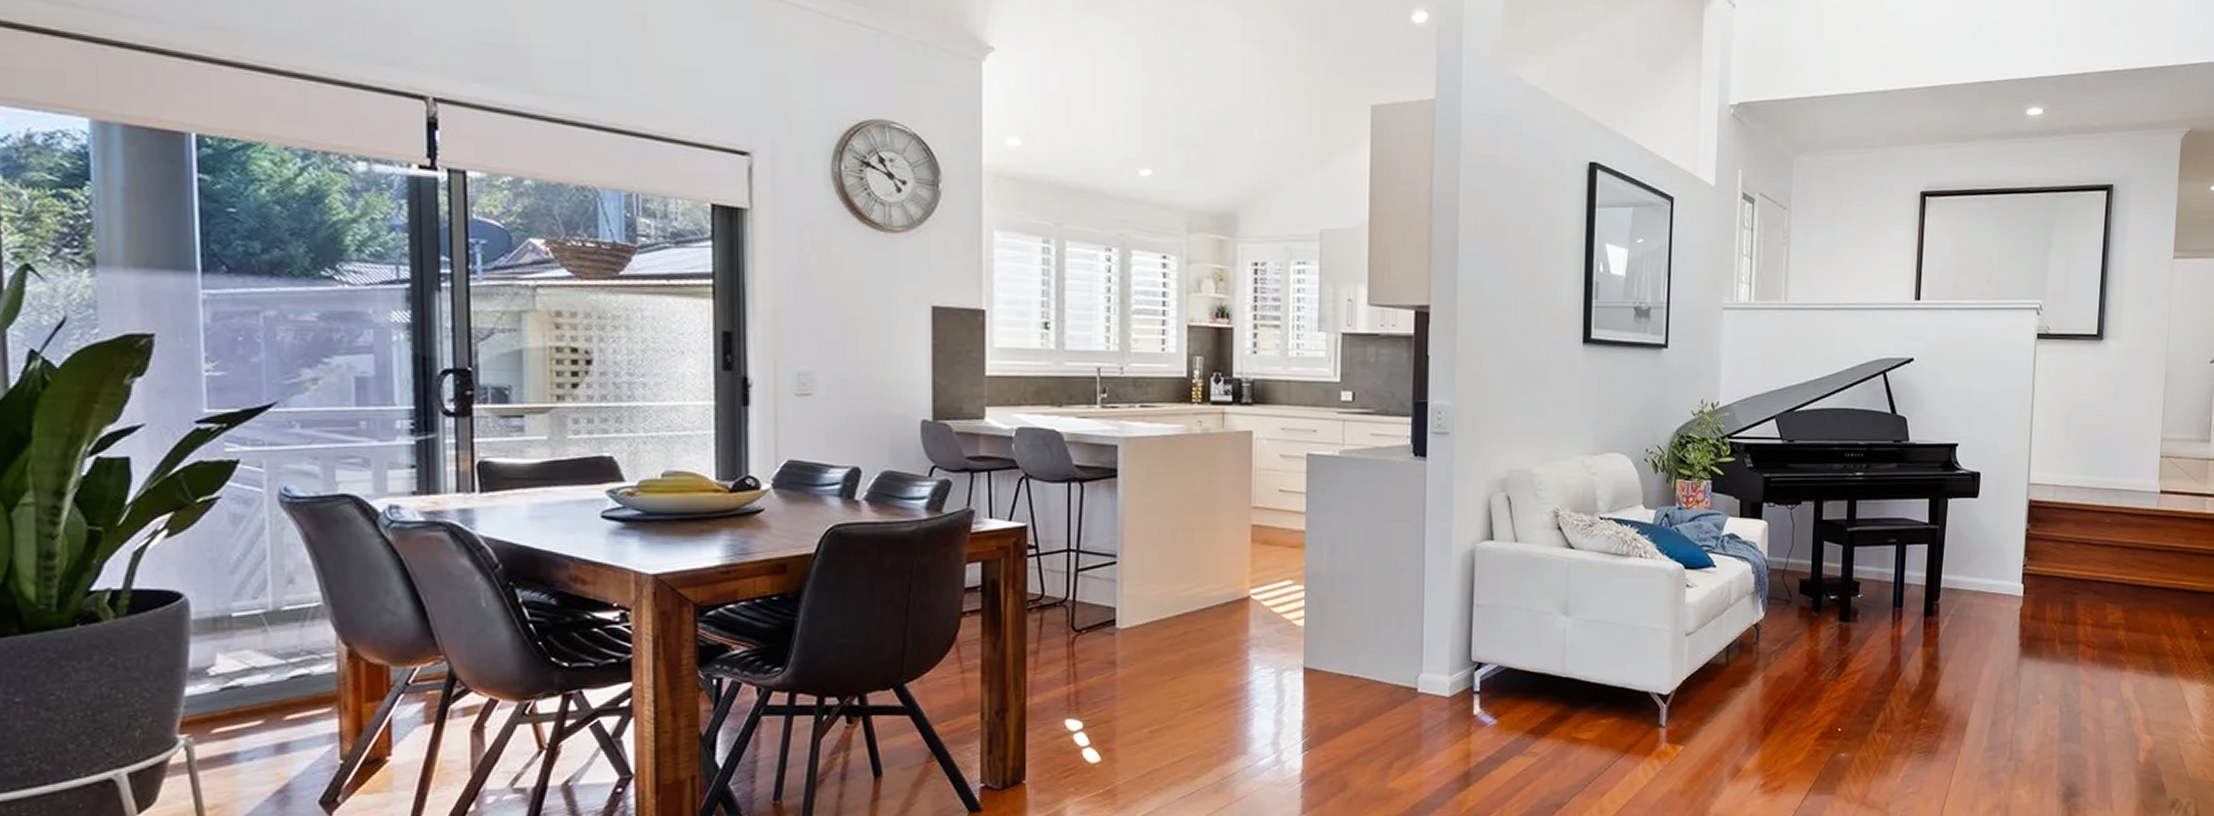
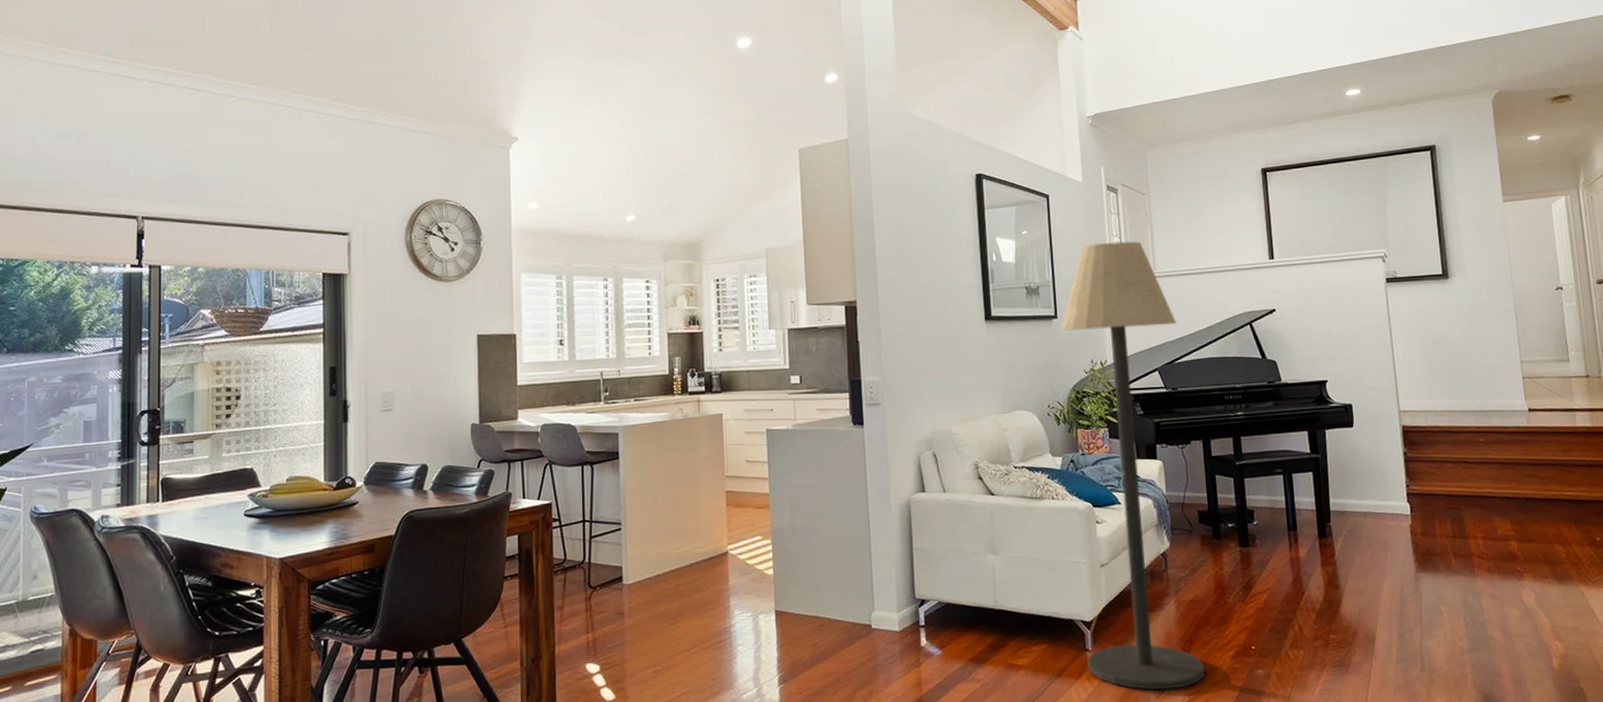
floor lamp: none [1659,262,1804,771] -> present [1061,241,1205,690]

